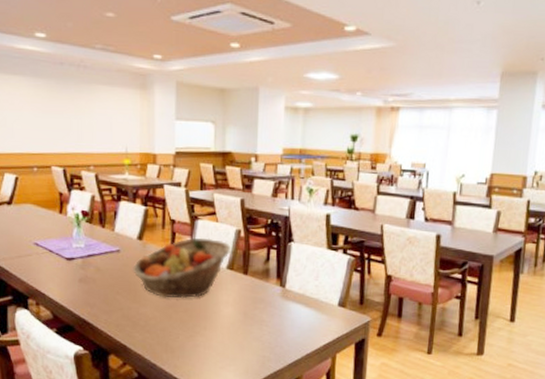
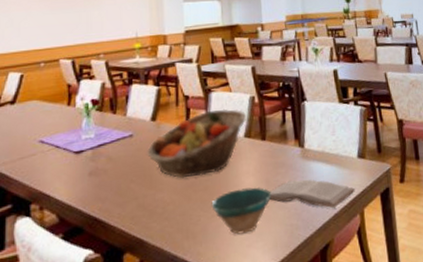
bowl: none [190,316,248,357] -> present [211,186,272,235]
book: none [245,317,330,349] -> present [269,179,355,209]

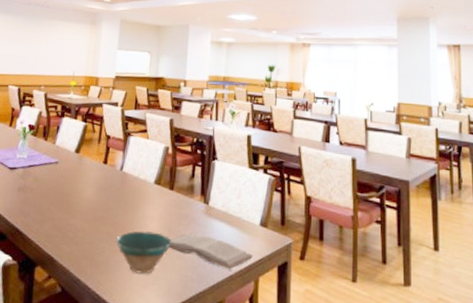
fruit basket: present [147,109,247,179] -> none [68,152,160,211]

